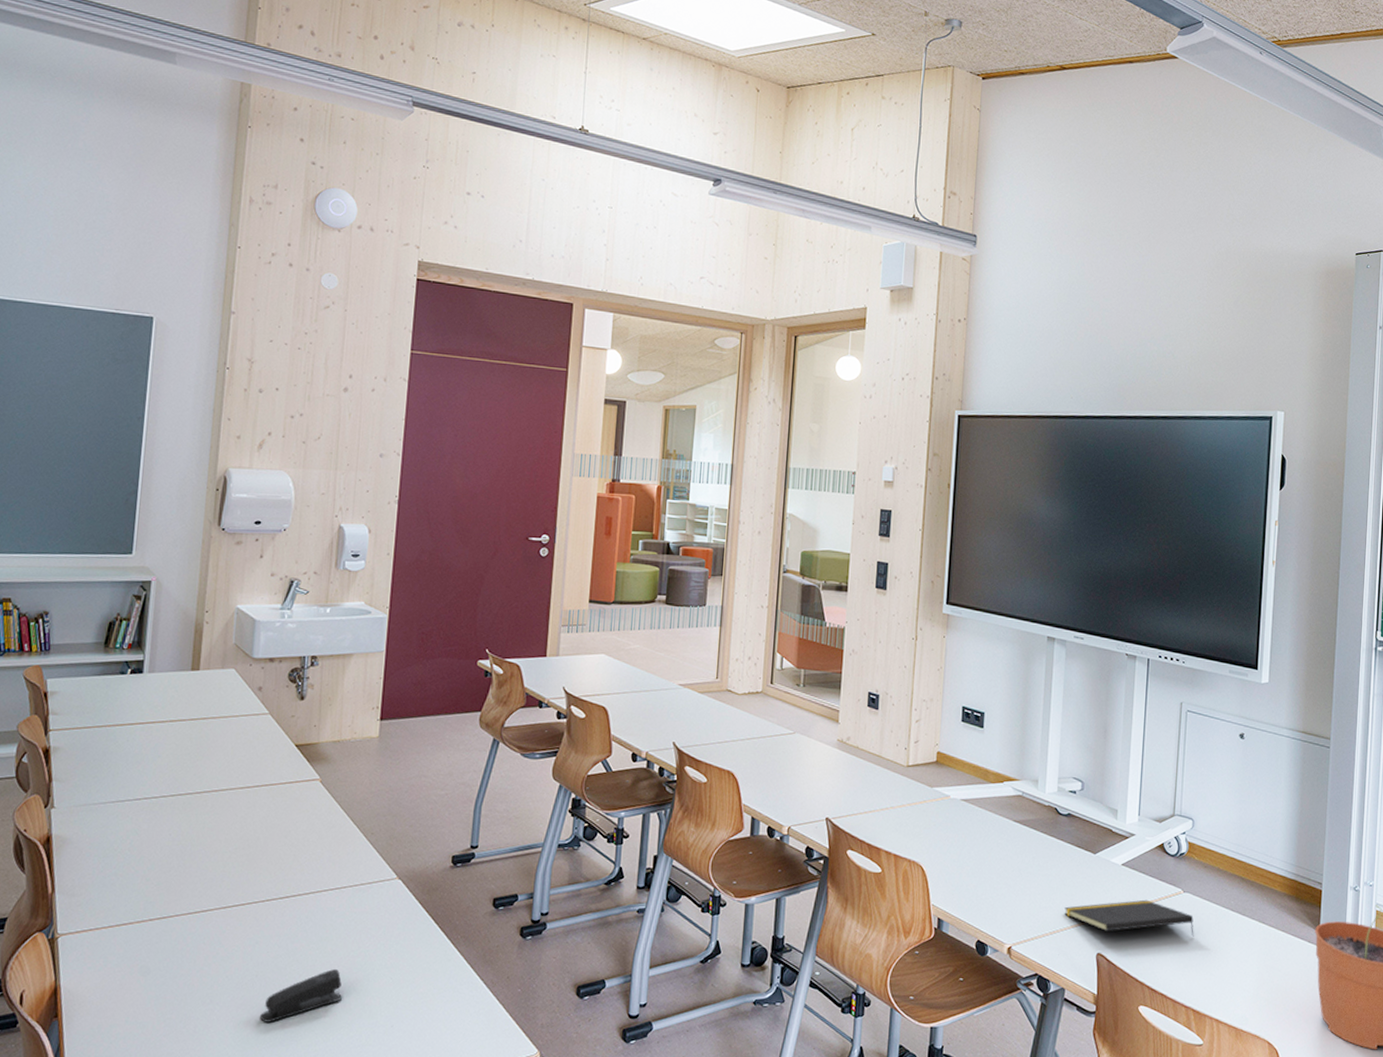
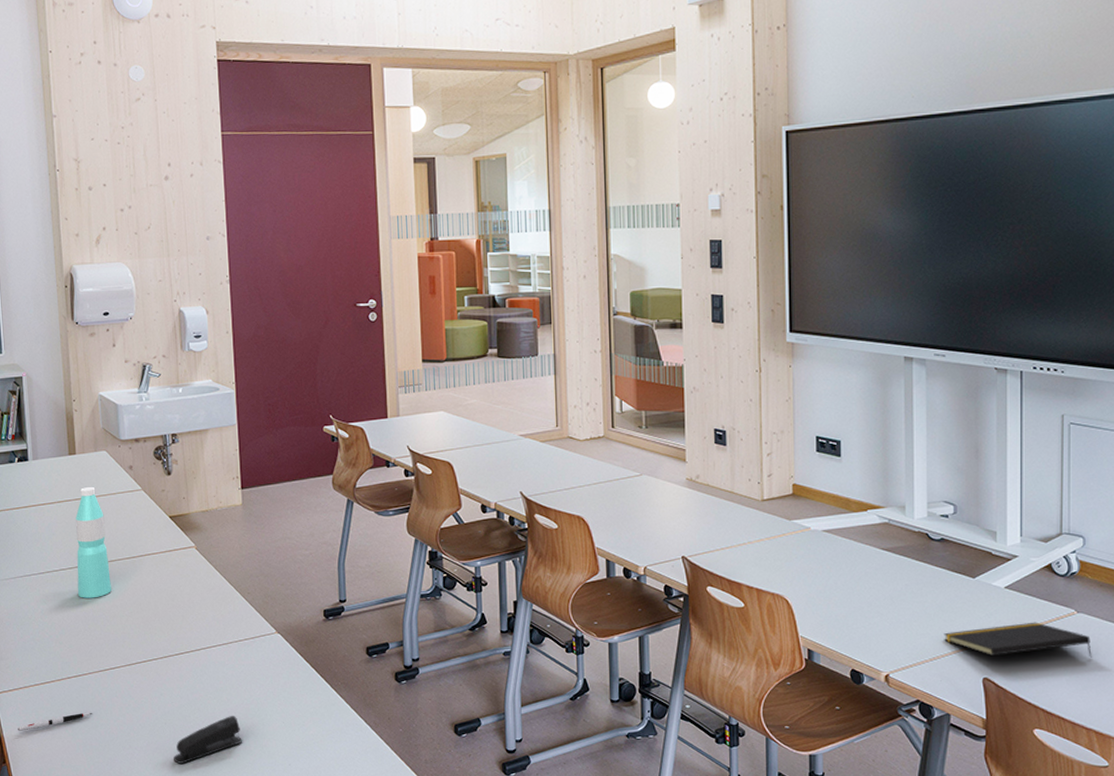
pen: none [79,960,172,981] -> present [18,712,92,732]
water bottle: none [176,706,222,831] -> present [75,486,111,598]

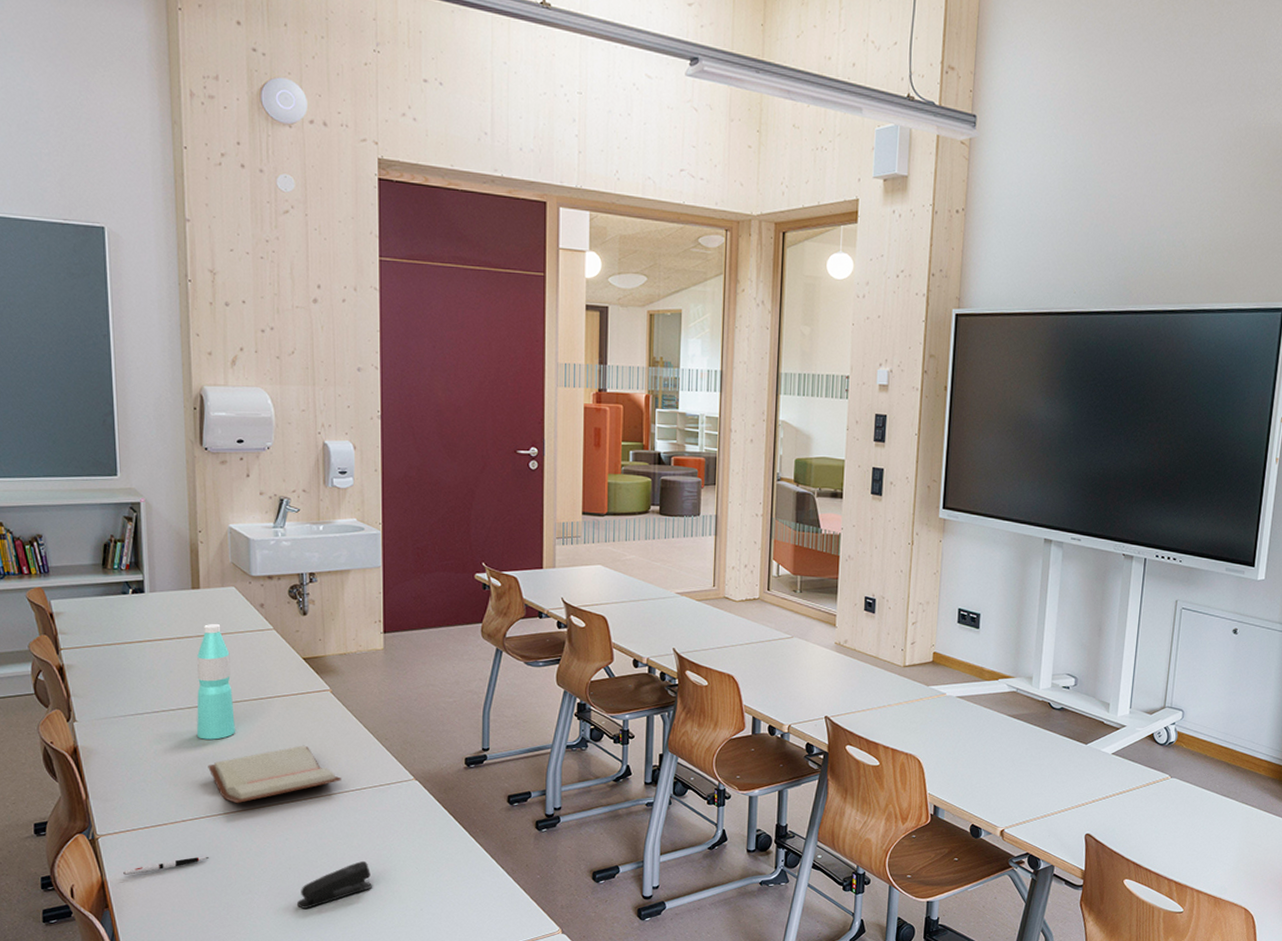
paperback book: none [88,601,209,659] -> present [208,745,341,803]
notepad: present [944,622,1092,658] -> none [1055,785,1180,818]

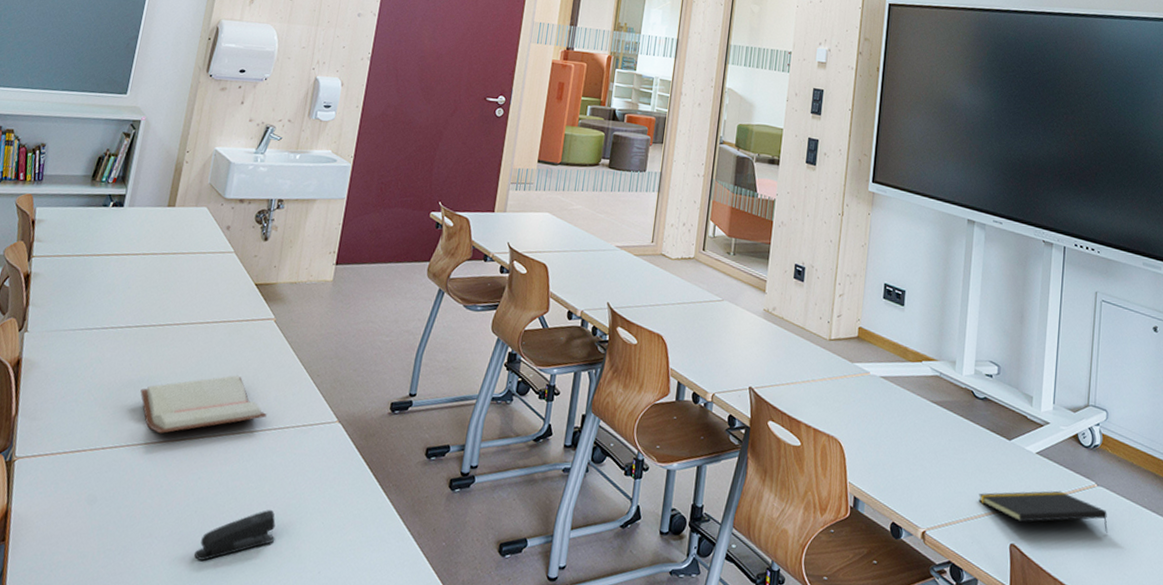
pen: present [123,856,209,876] -> none [29,490,118,506]
water bottle: present [196,623,235,740] -> none [137,242,188,362]
notepad: none [1055,785,1180,818] -> present [978,490,1108,533]

